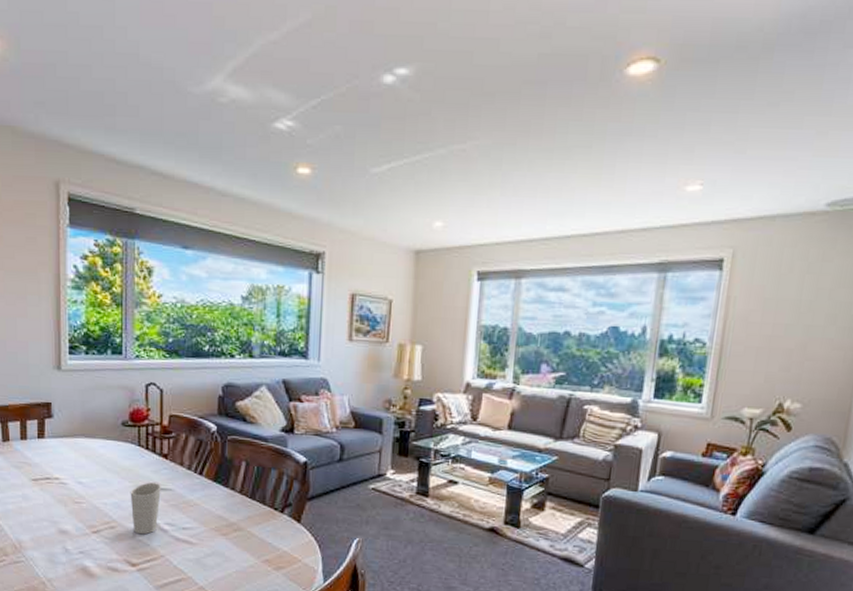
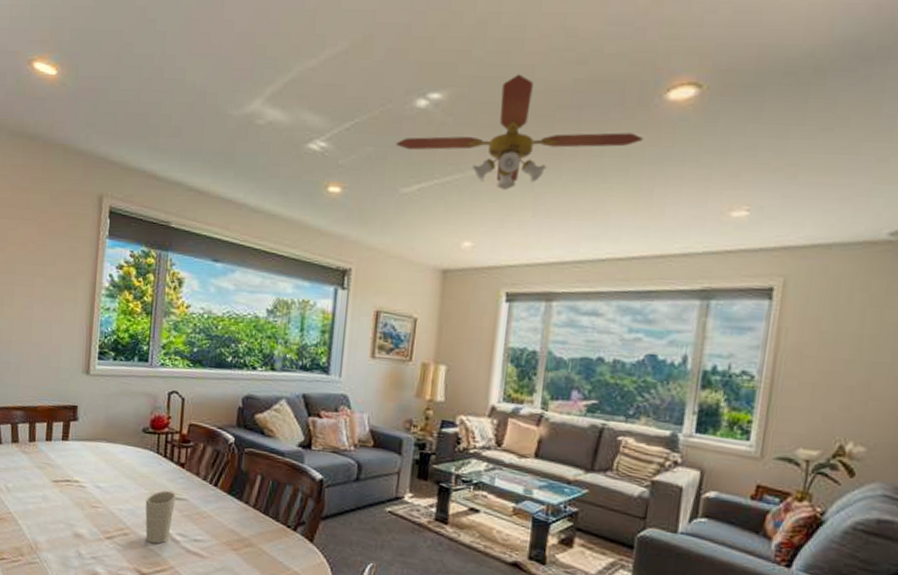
ceiling fan: none [364,48,606,168] -> present [396,74,644,190]

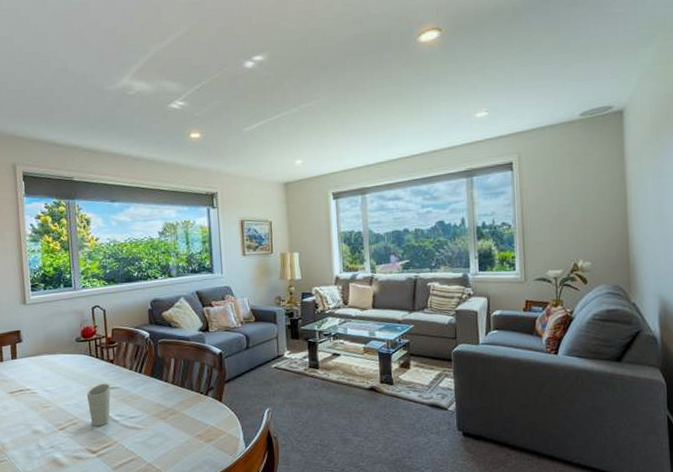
ceiling fan: present [396,74,644,190] -> none [235,35,409,119]

